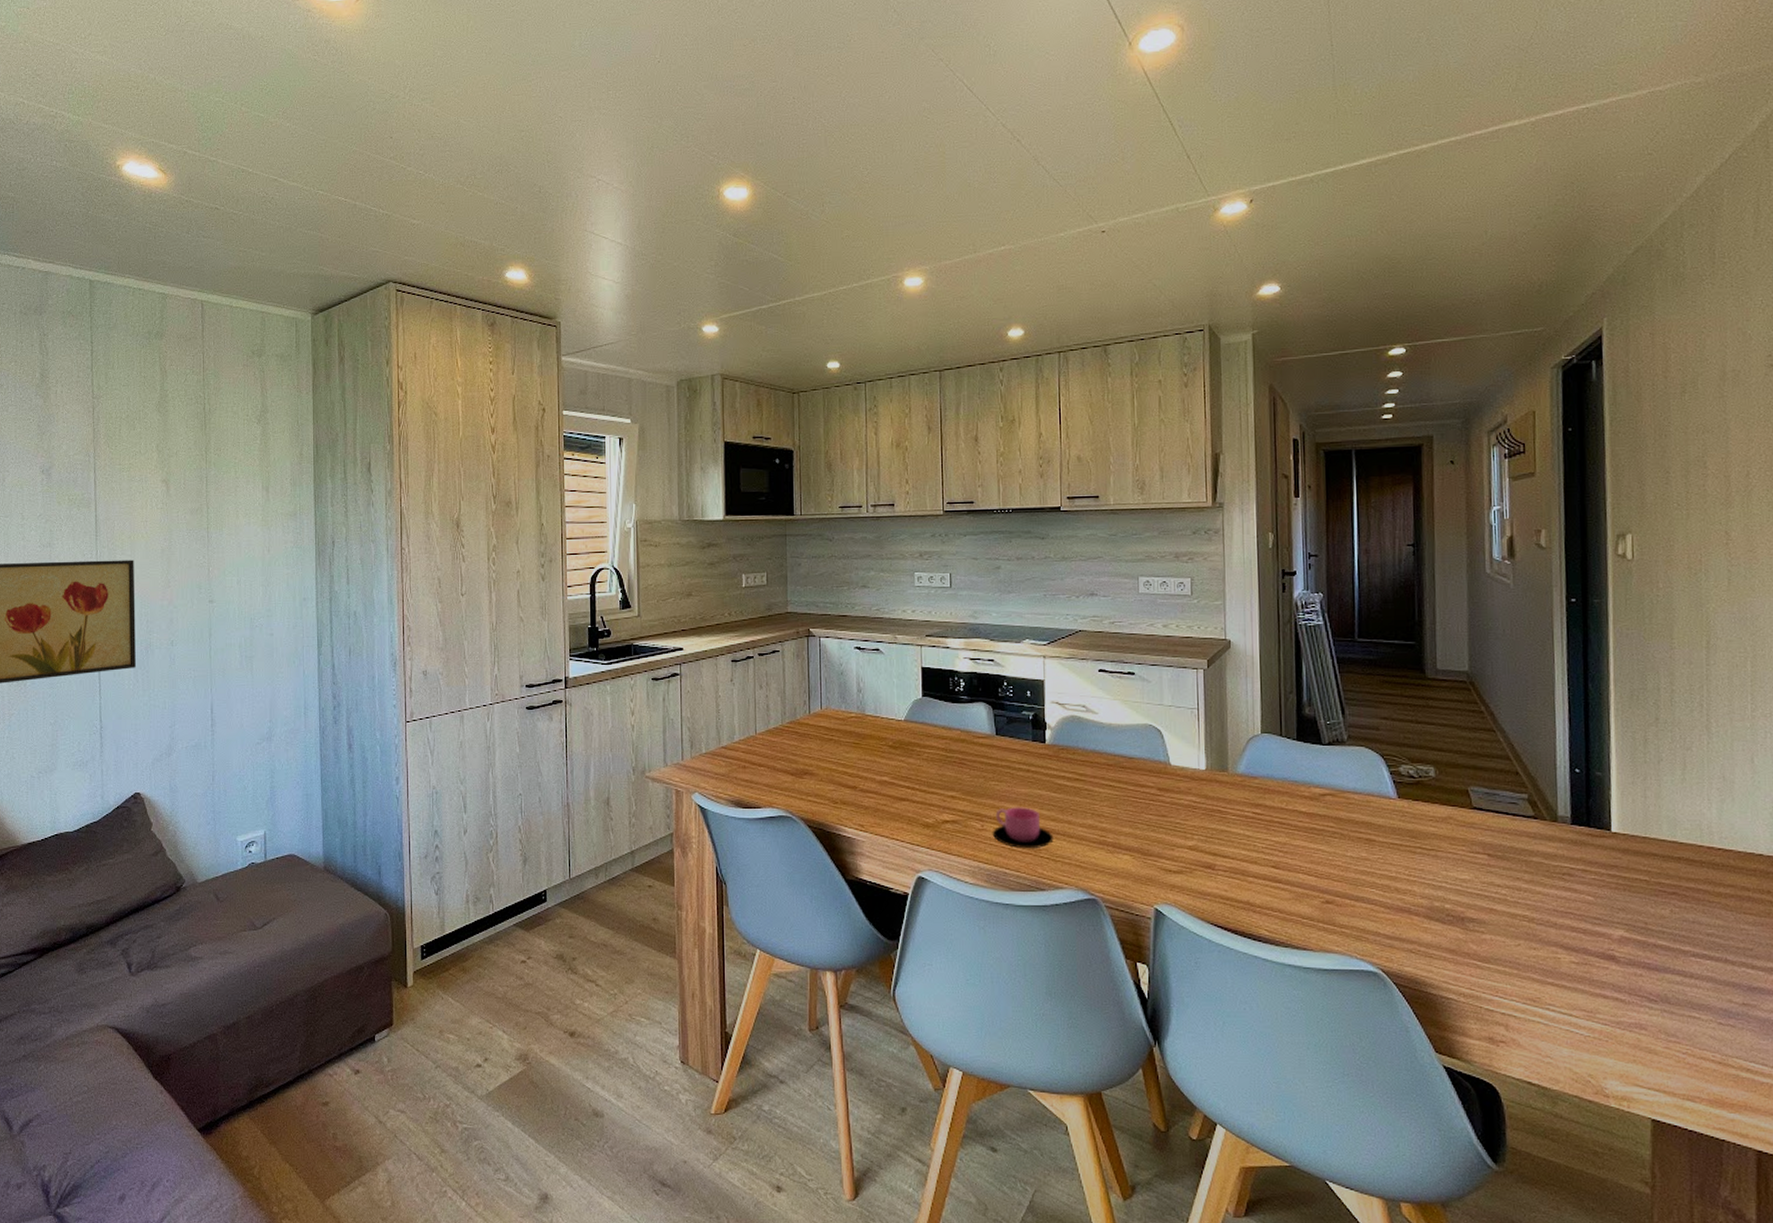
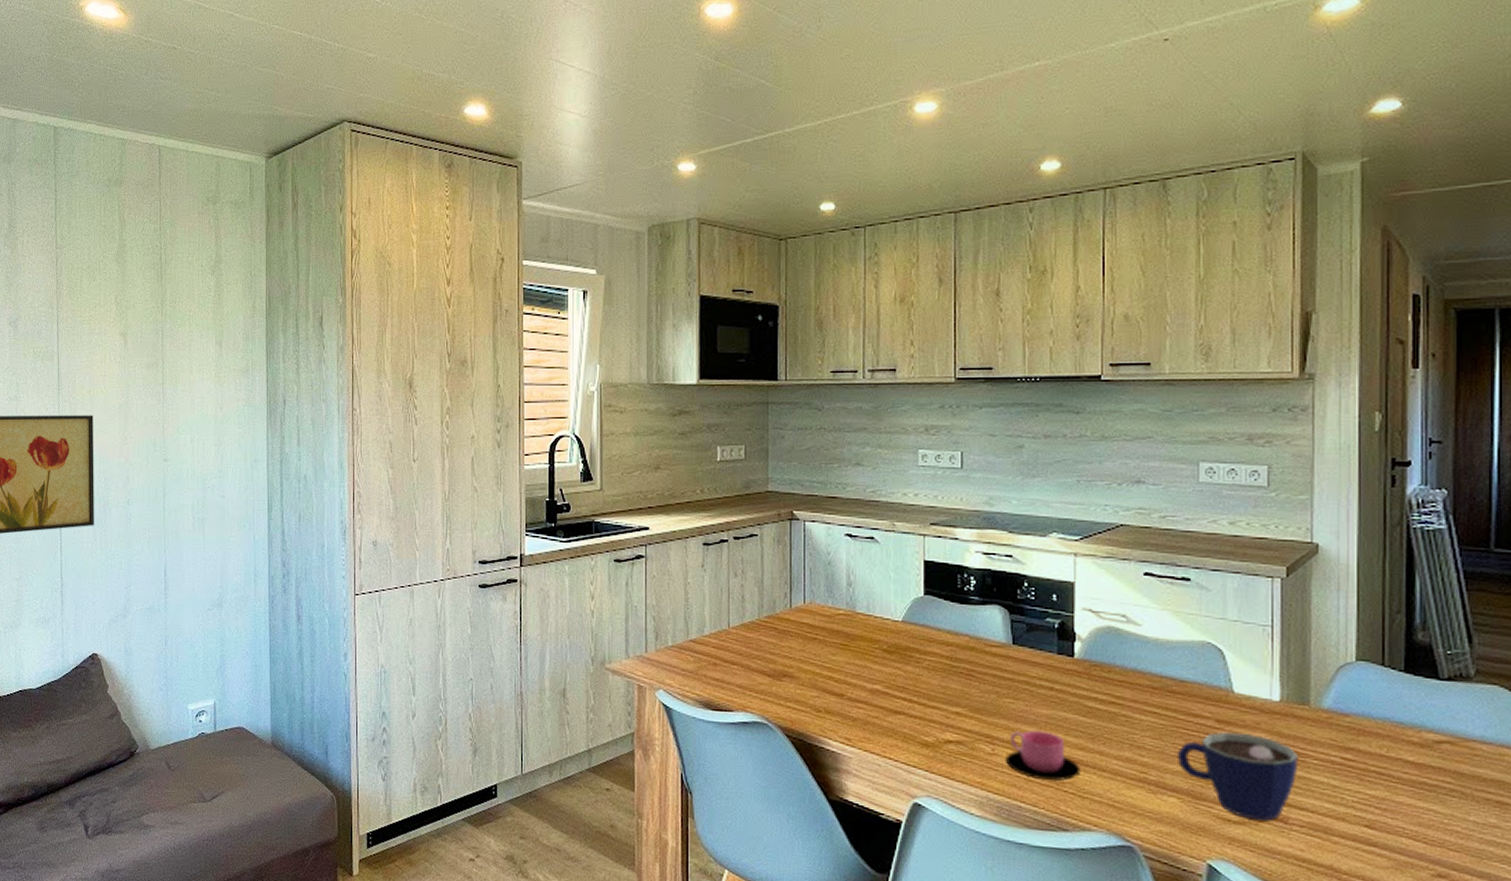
cup: none [1128,797,1221,869] -> present [1176,731,1298,821]

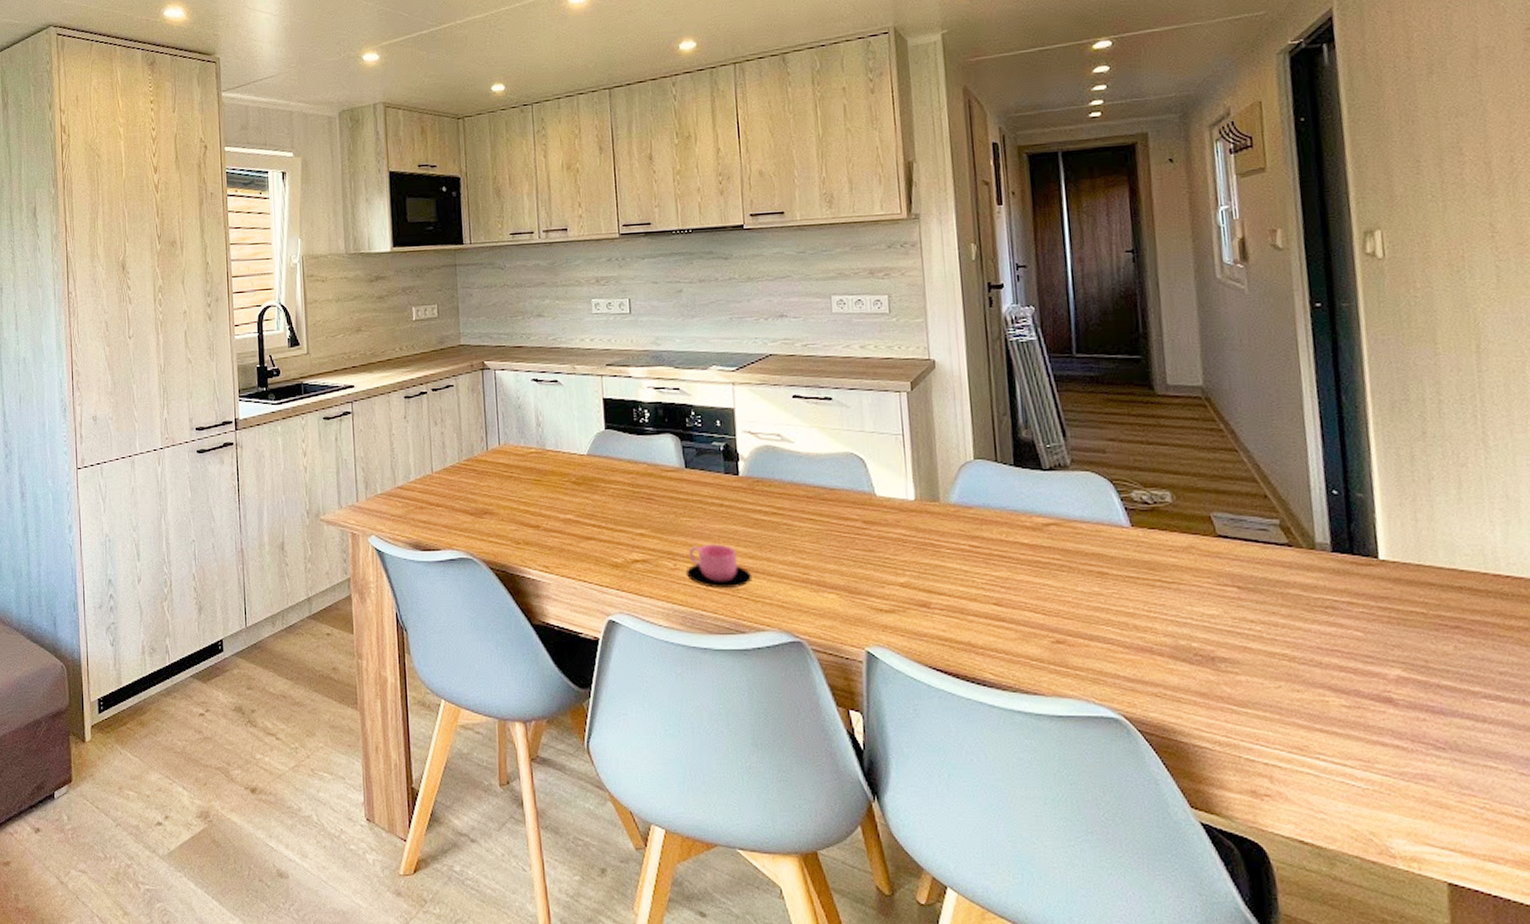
cup: present [1176,731,1298,821] -> none [832,530,935,608]

